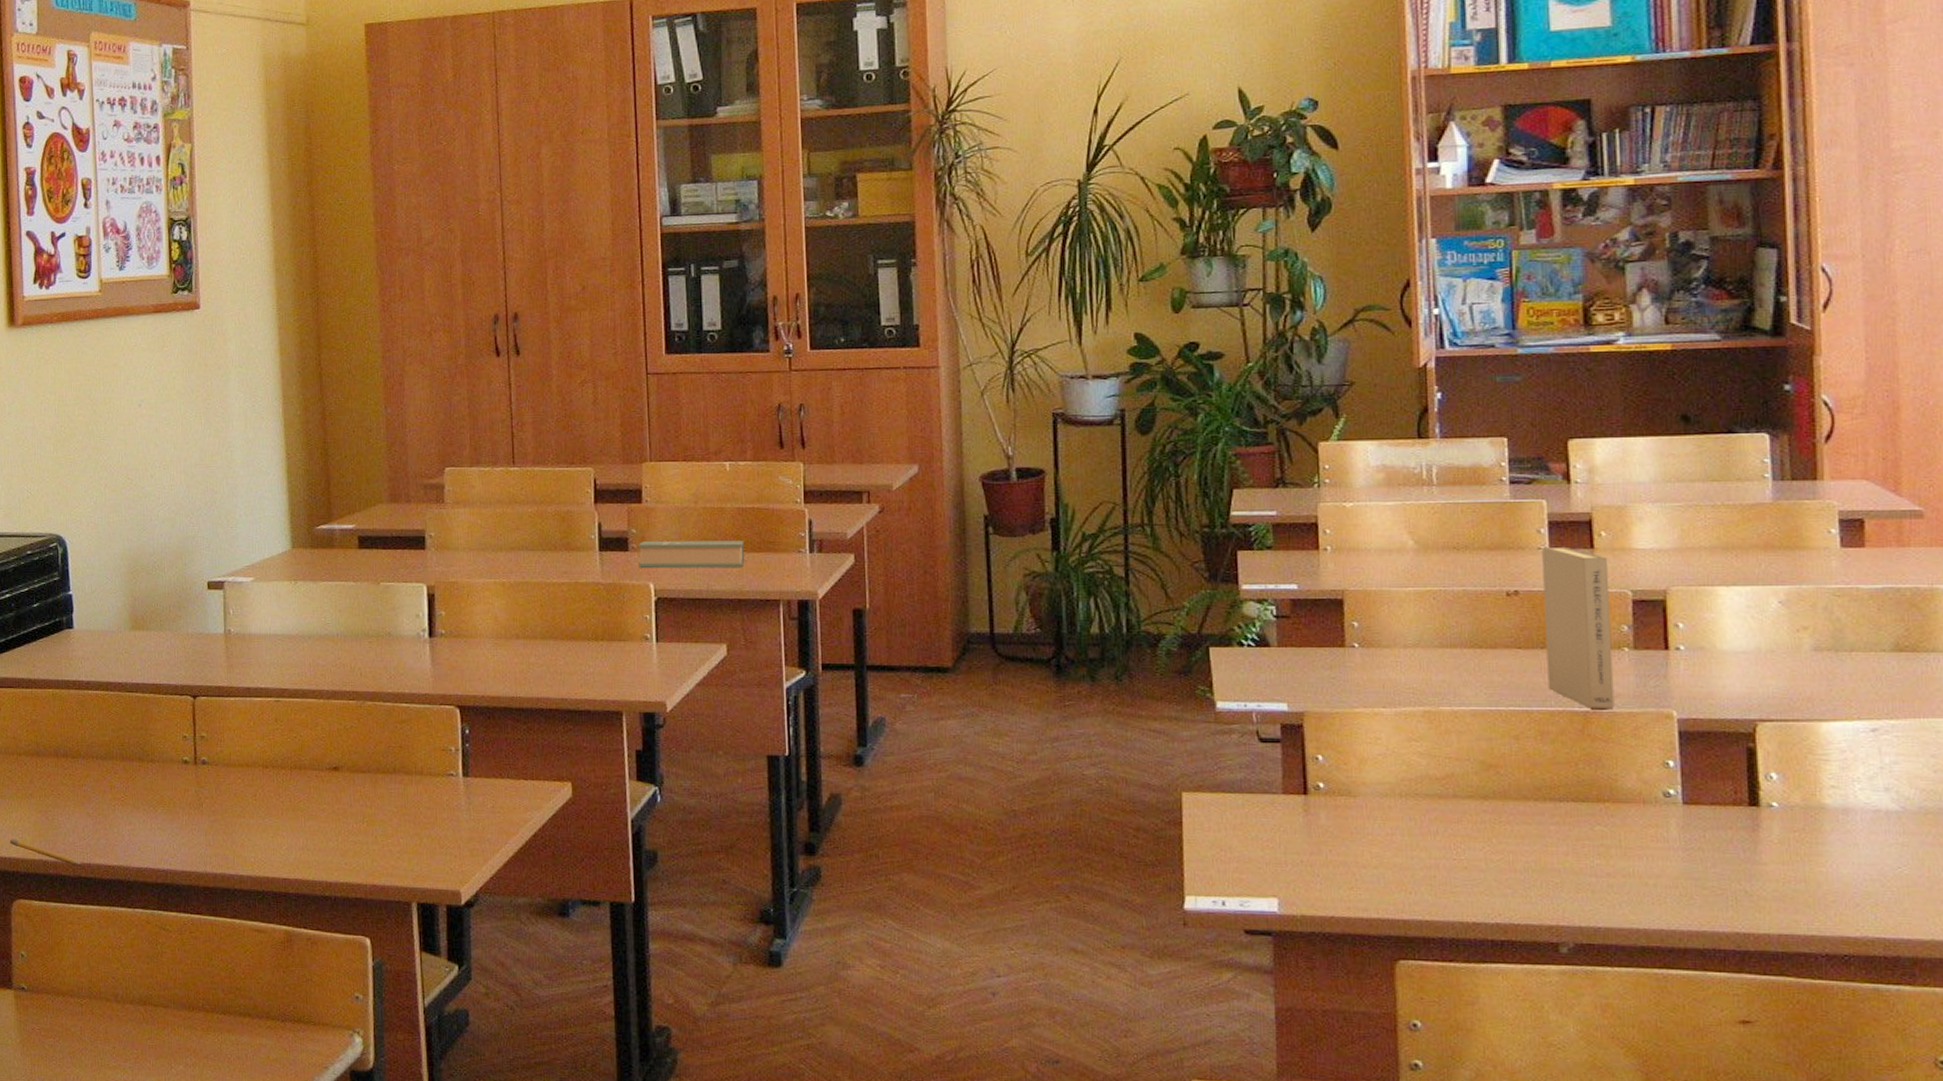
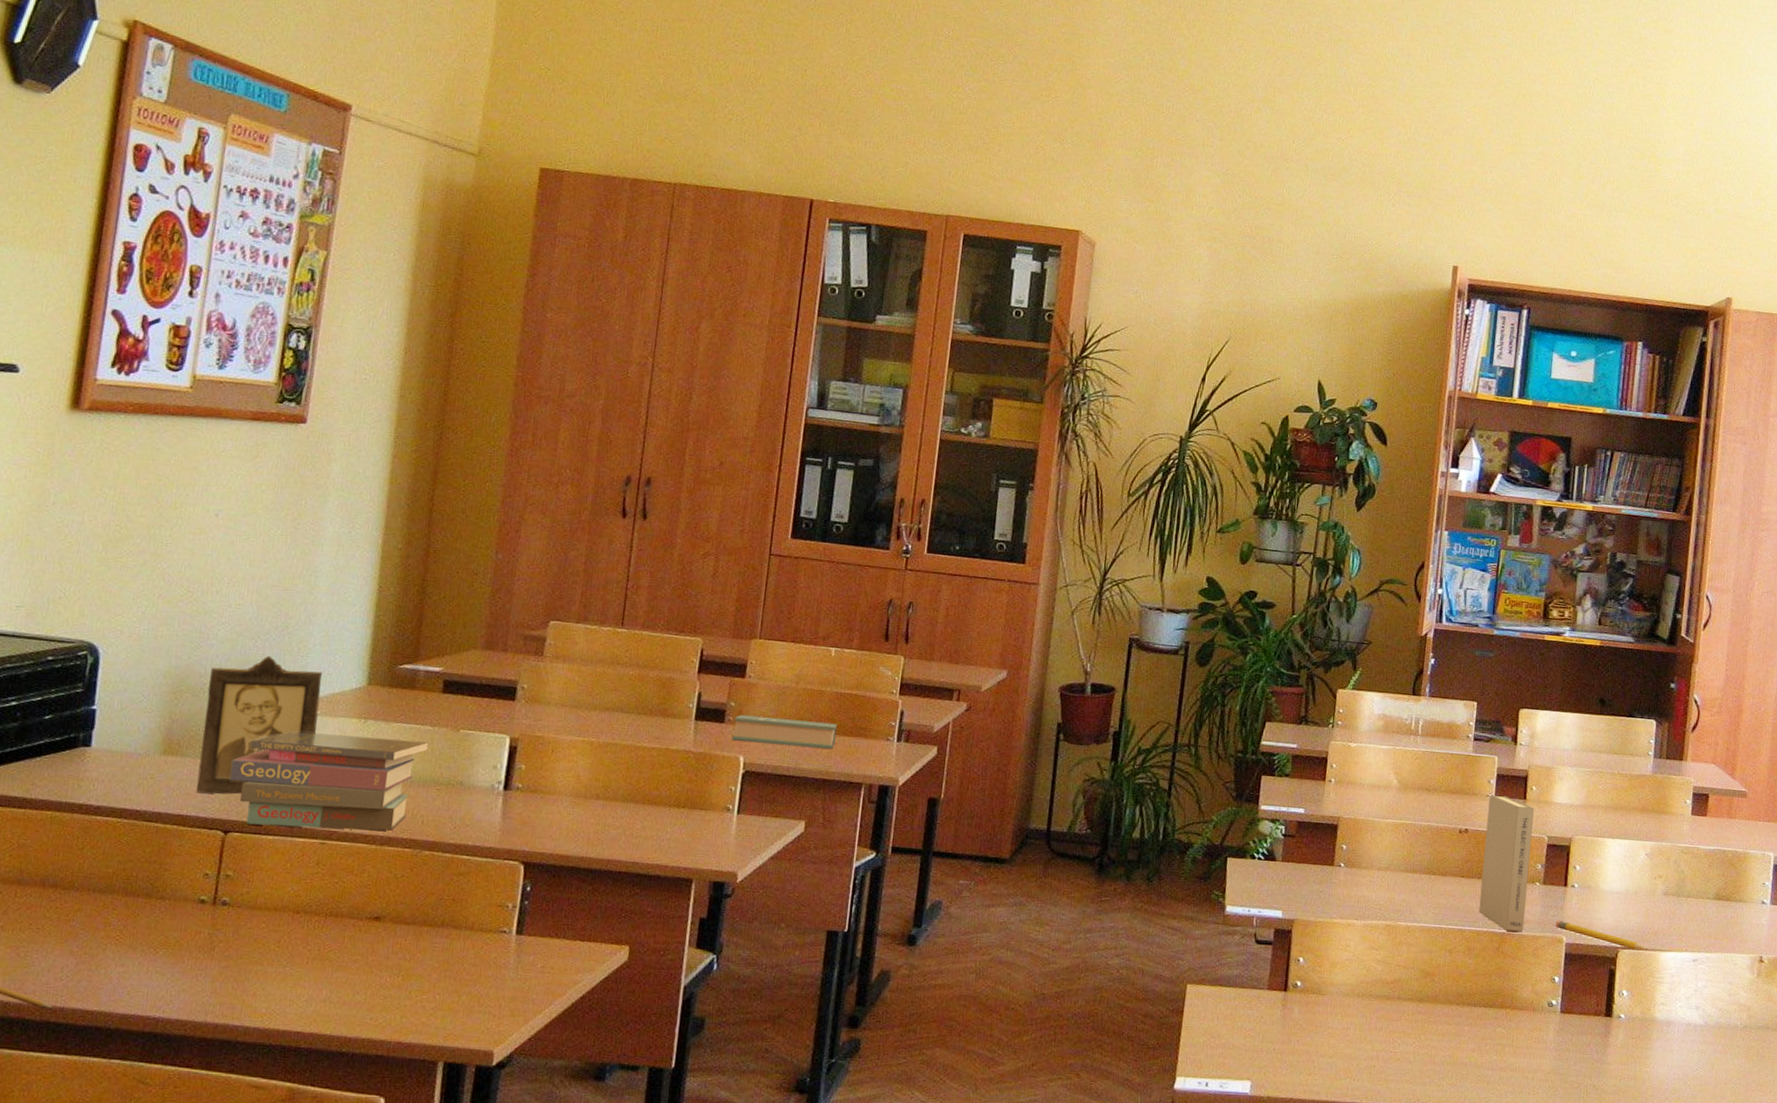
photo frame: none [158,530,254,663] -> present [196,655,322,794]
books: none [188,598,355,688] -> present [229,731,429,831]
pencil: none [1659,692,1801,722] -> present [1555,920,1648,951]

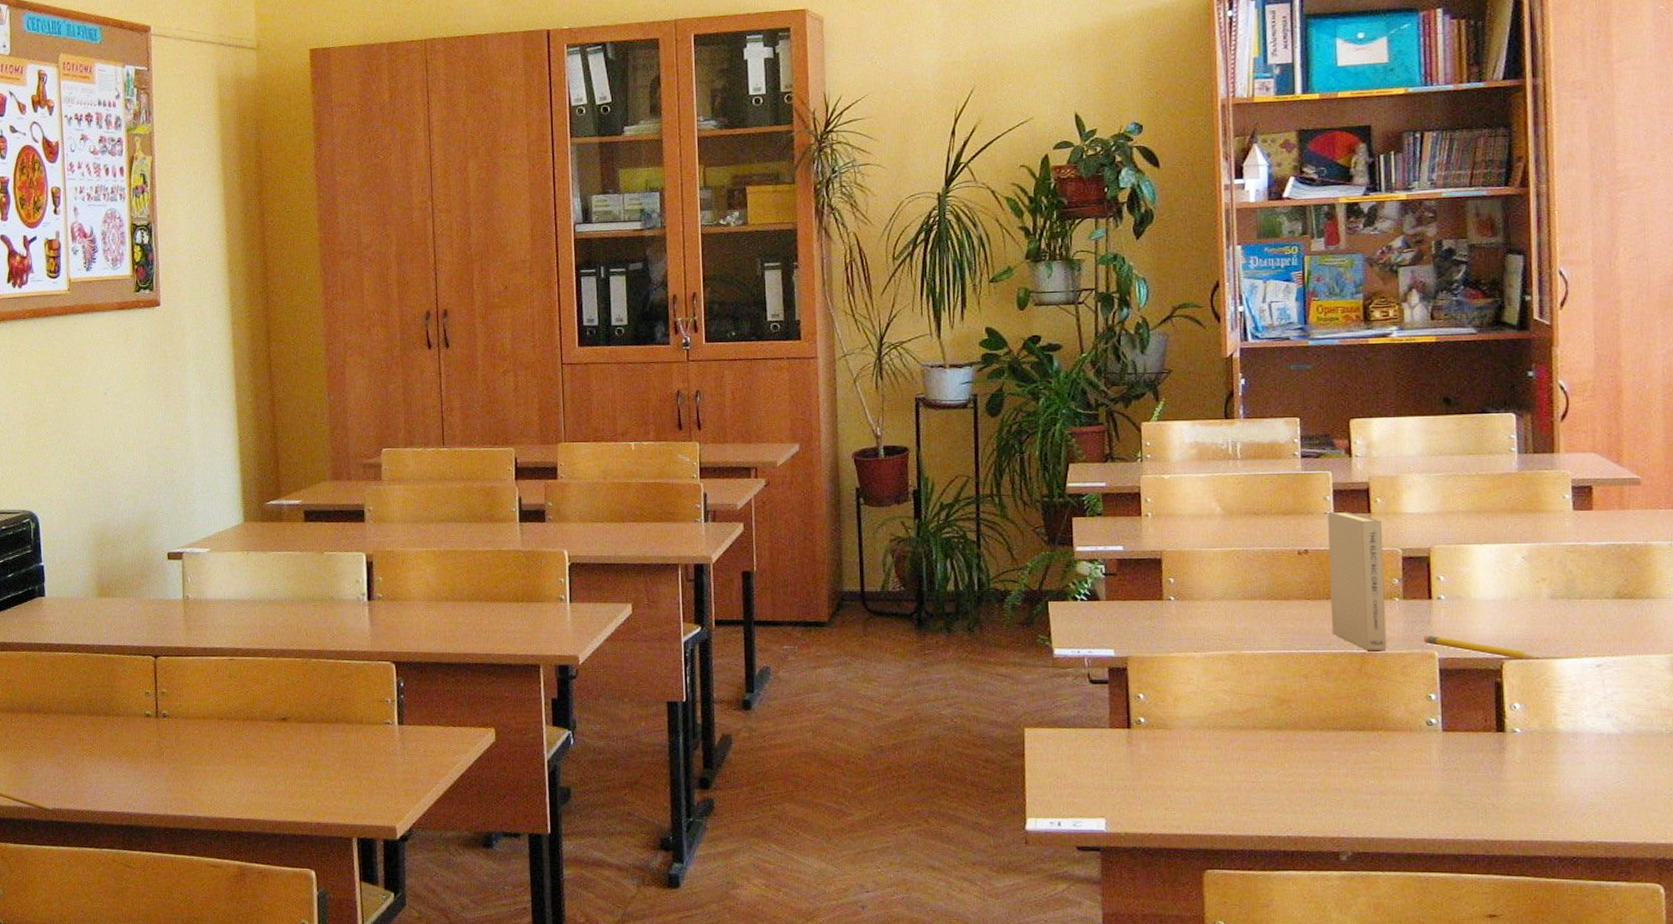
photo frame: present [196,655,322,794] -> none [123,506,210,627]
books: present [229,731,429,831] -> none [150,566,301,648]
book: present [731,715,838,750] -> none [553,512,648,537]

